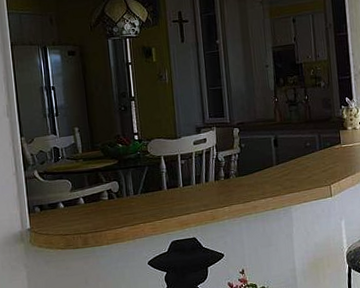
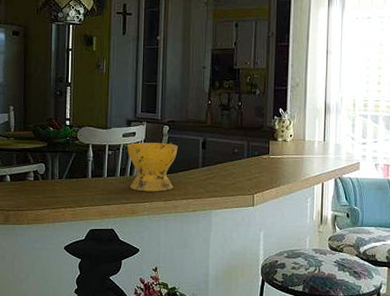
bowl: none [199,145,251,197] -> present [127,142,178,192]

